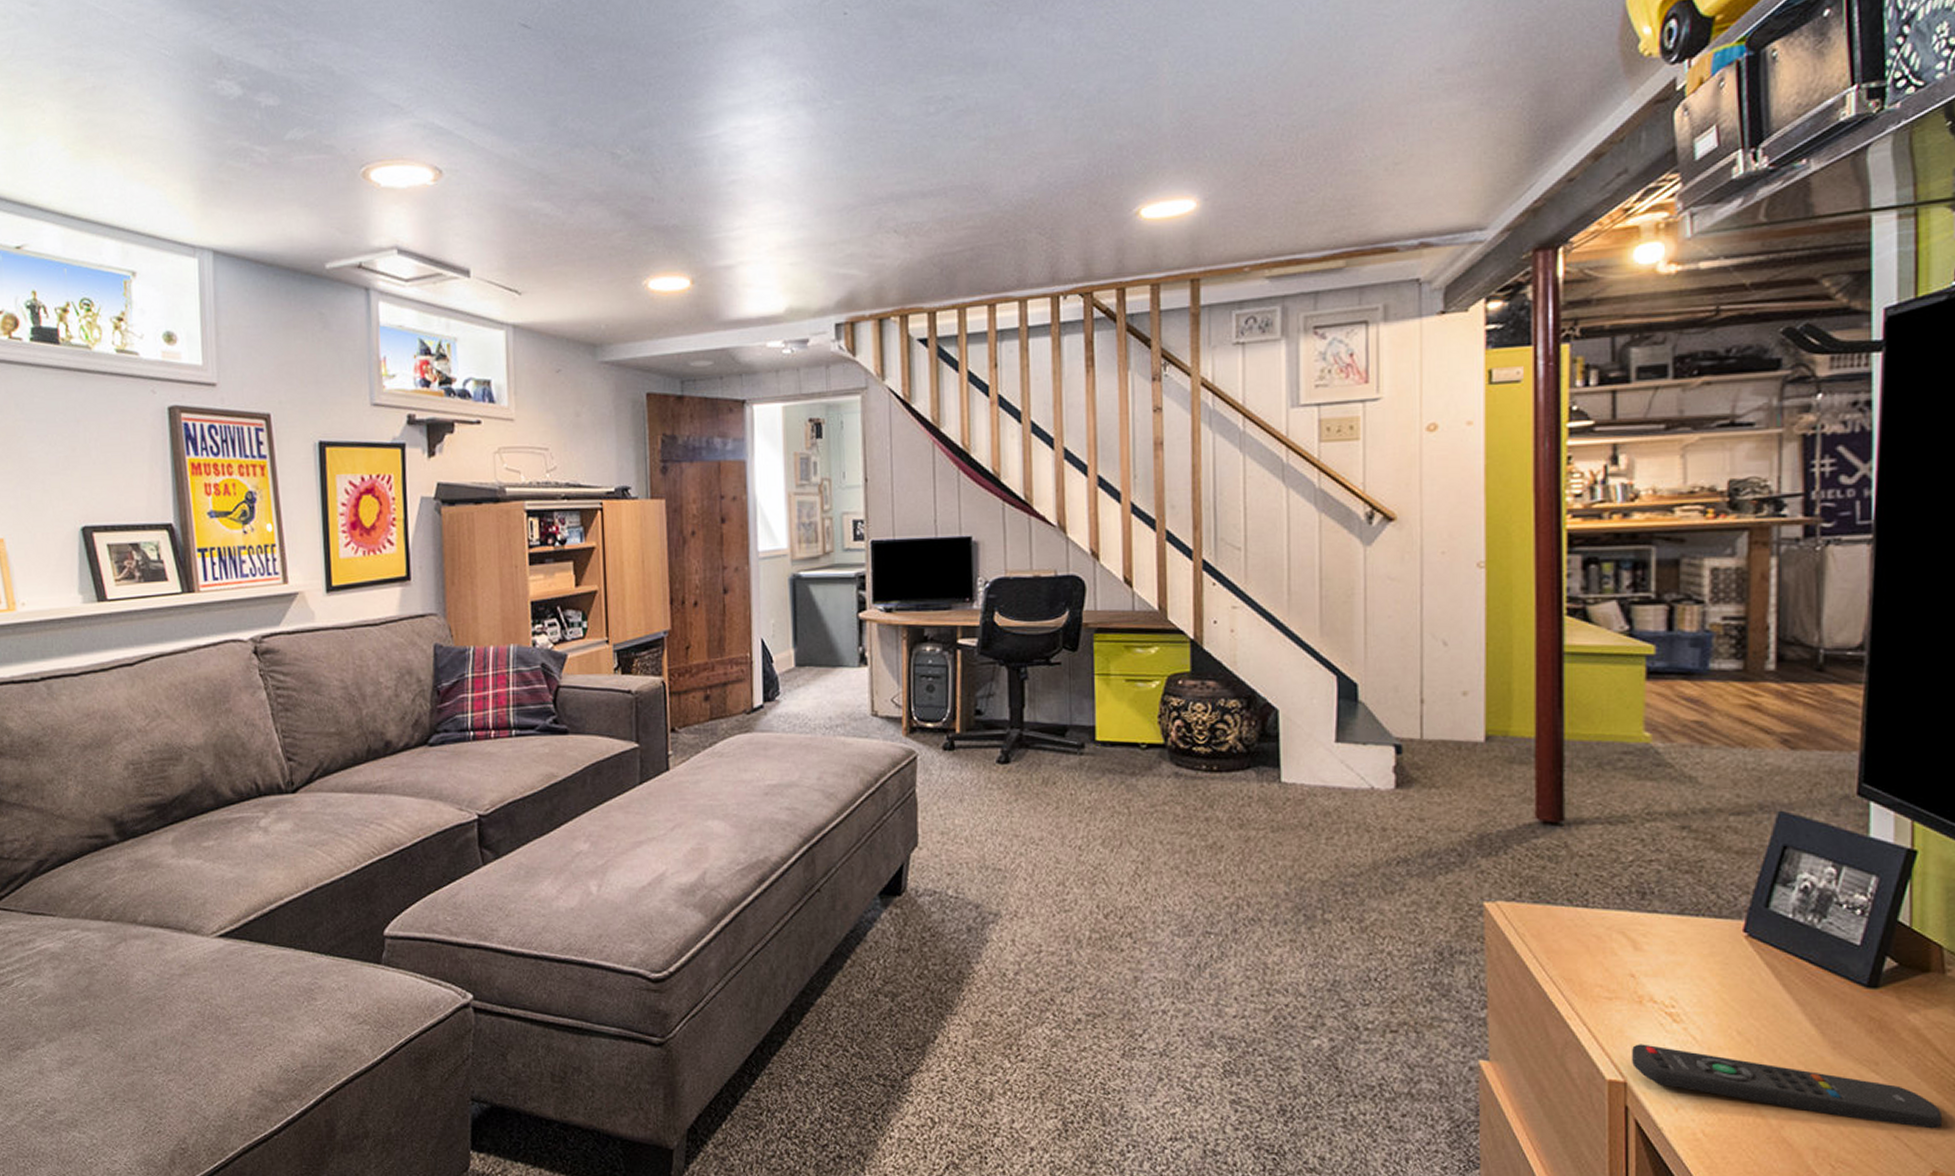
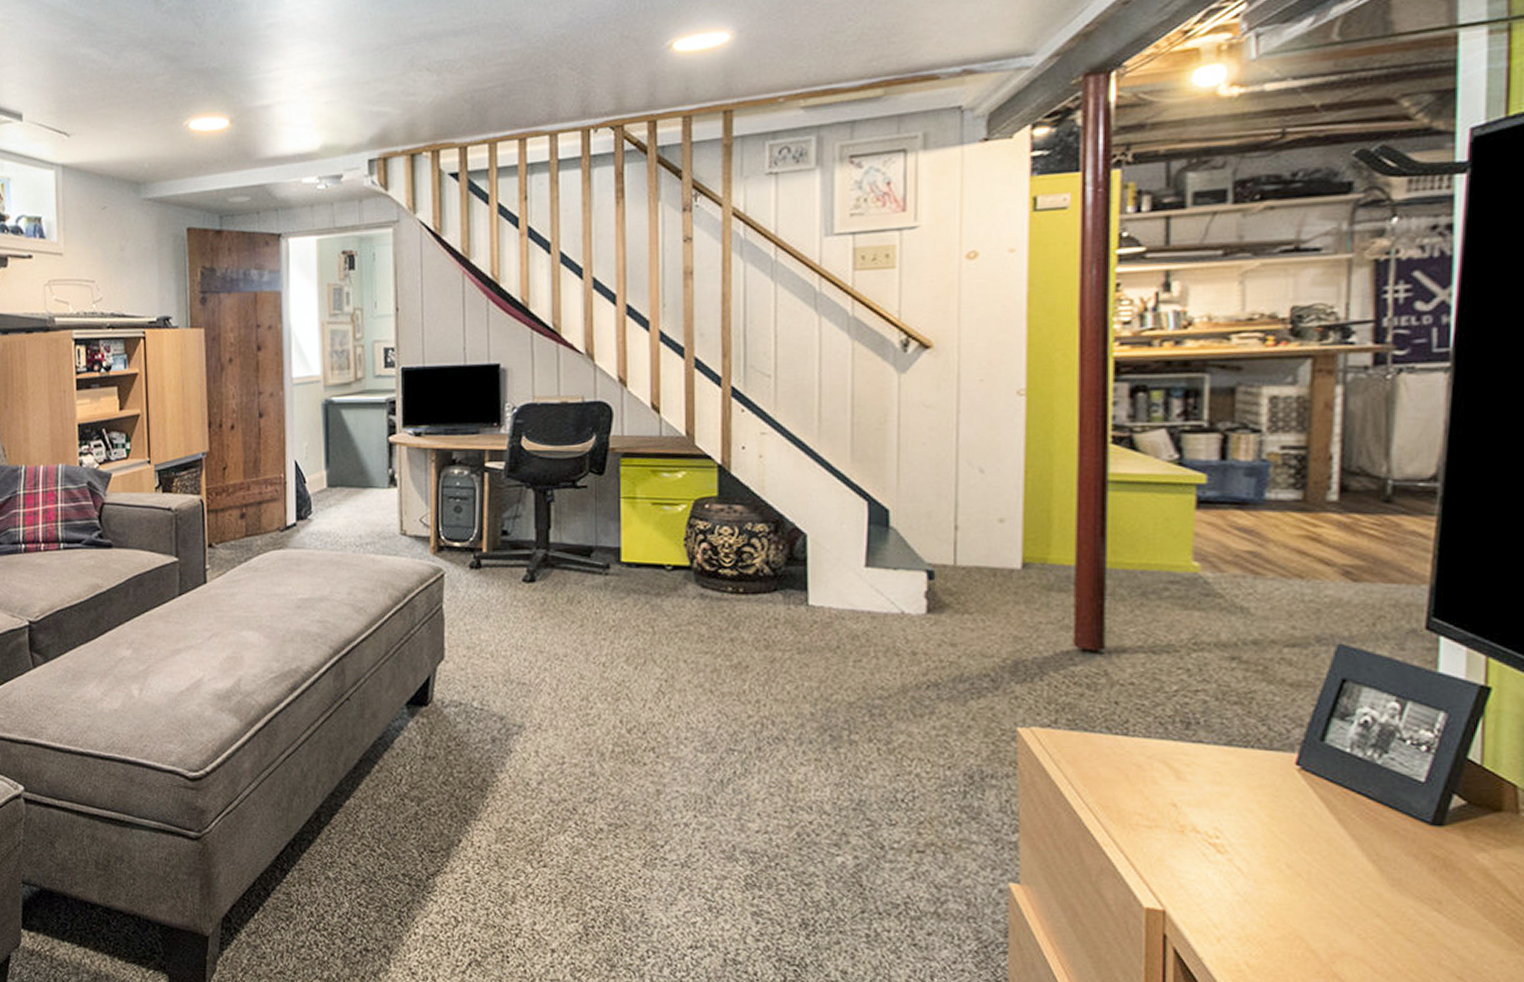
remote control: present [1632,1044,1941,1129] -> none [1172,873,1511,971]

